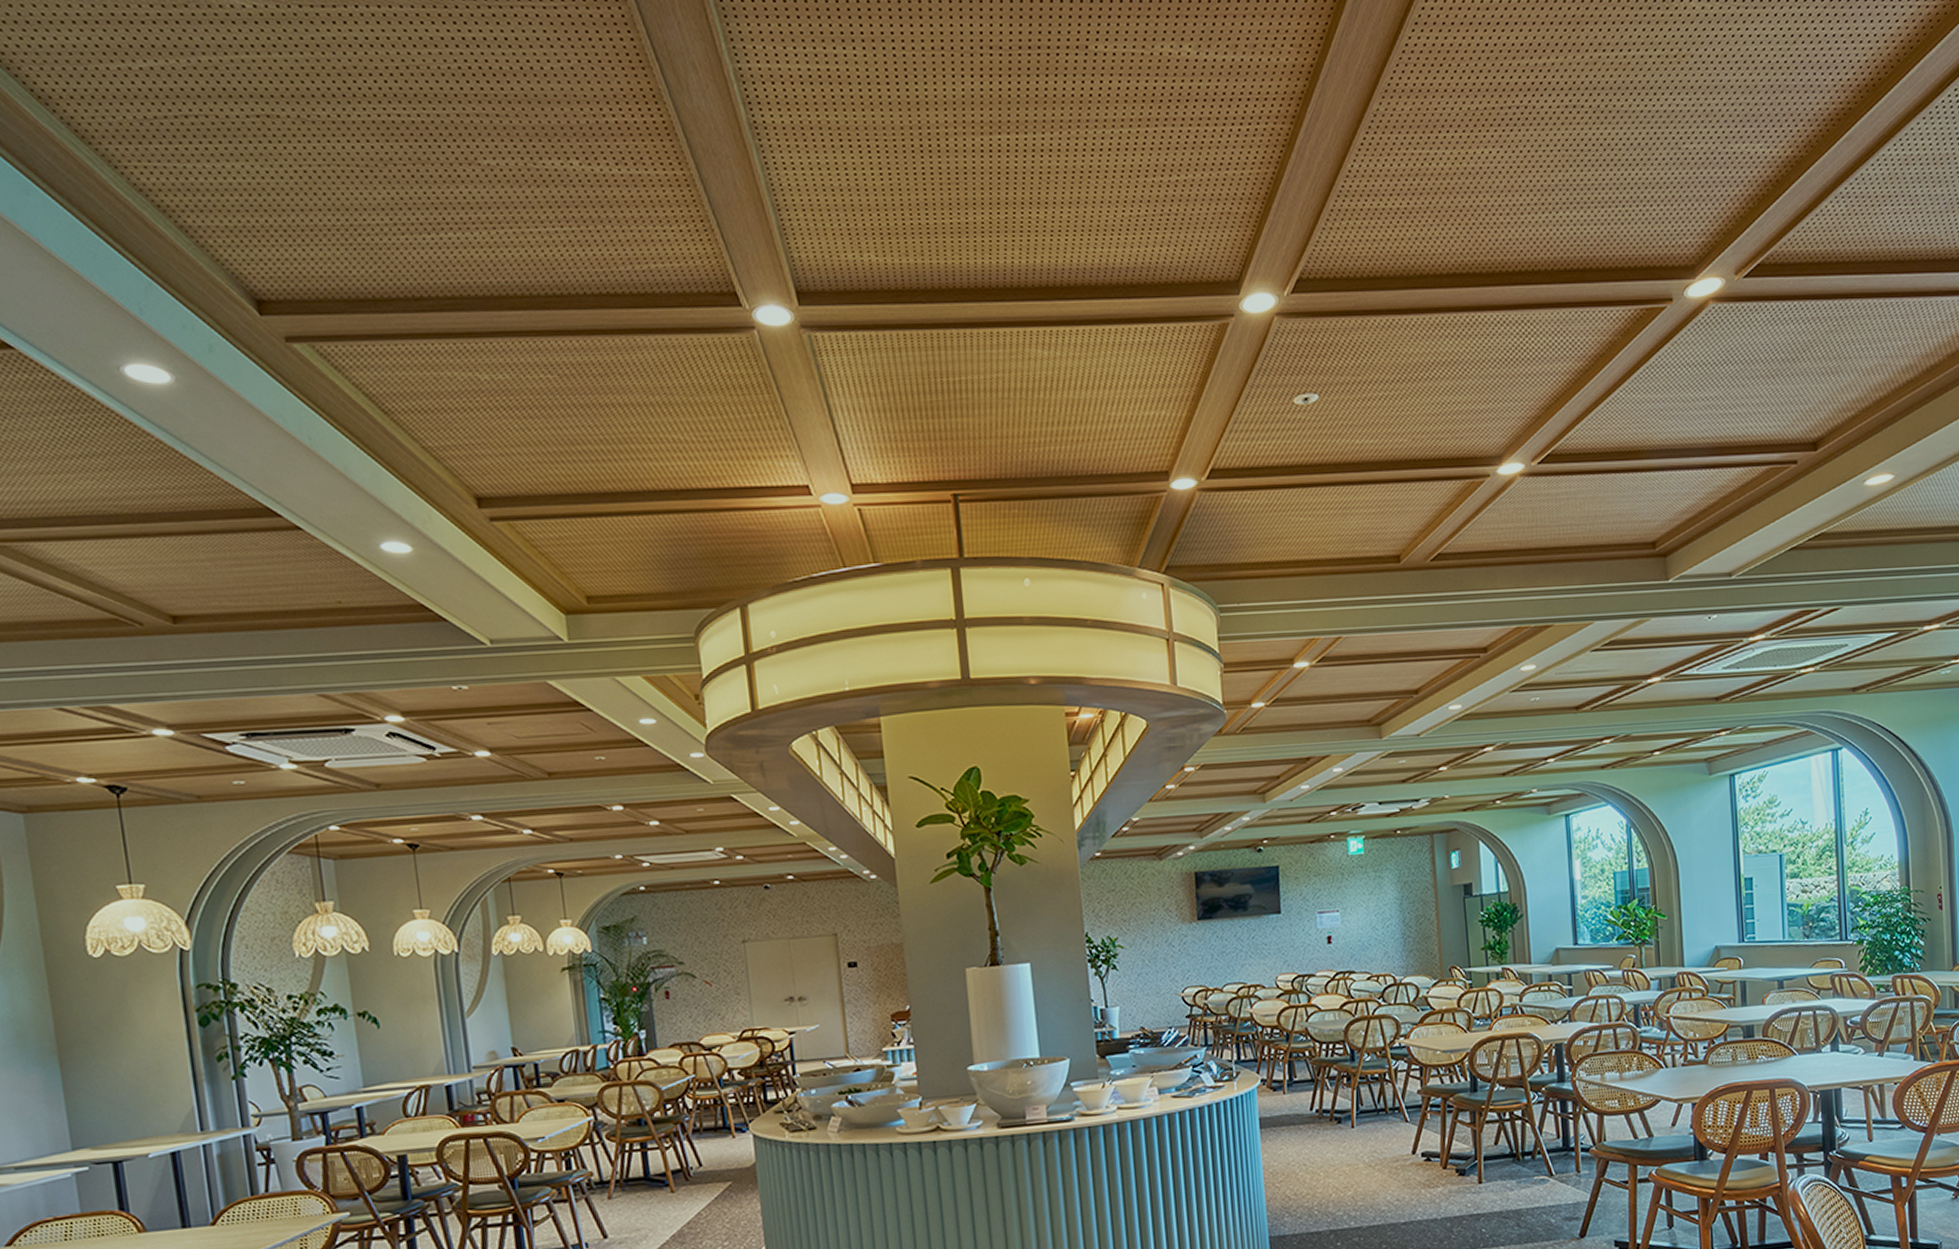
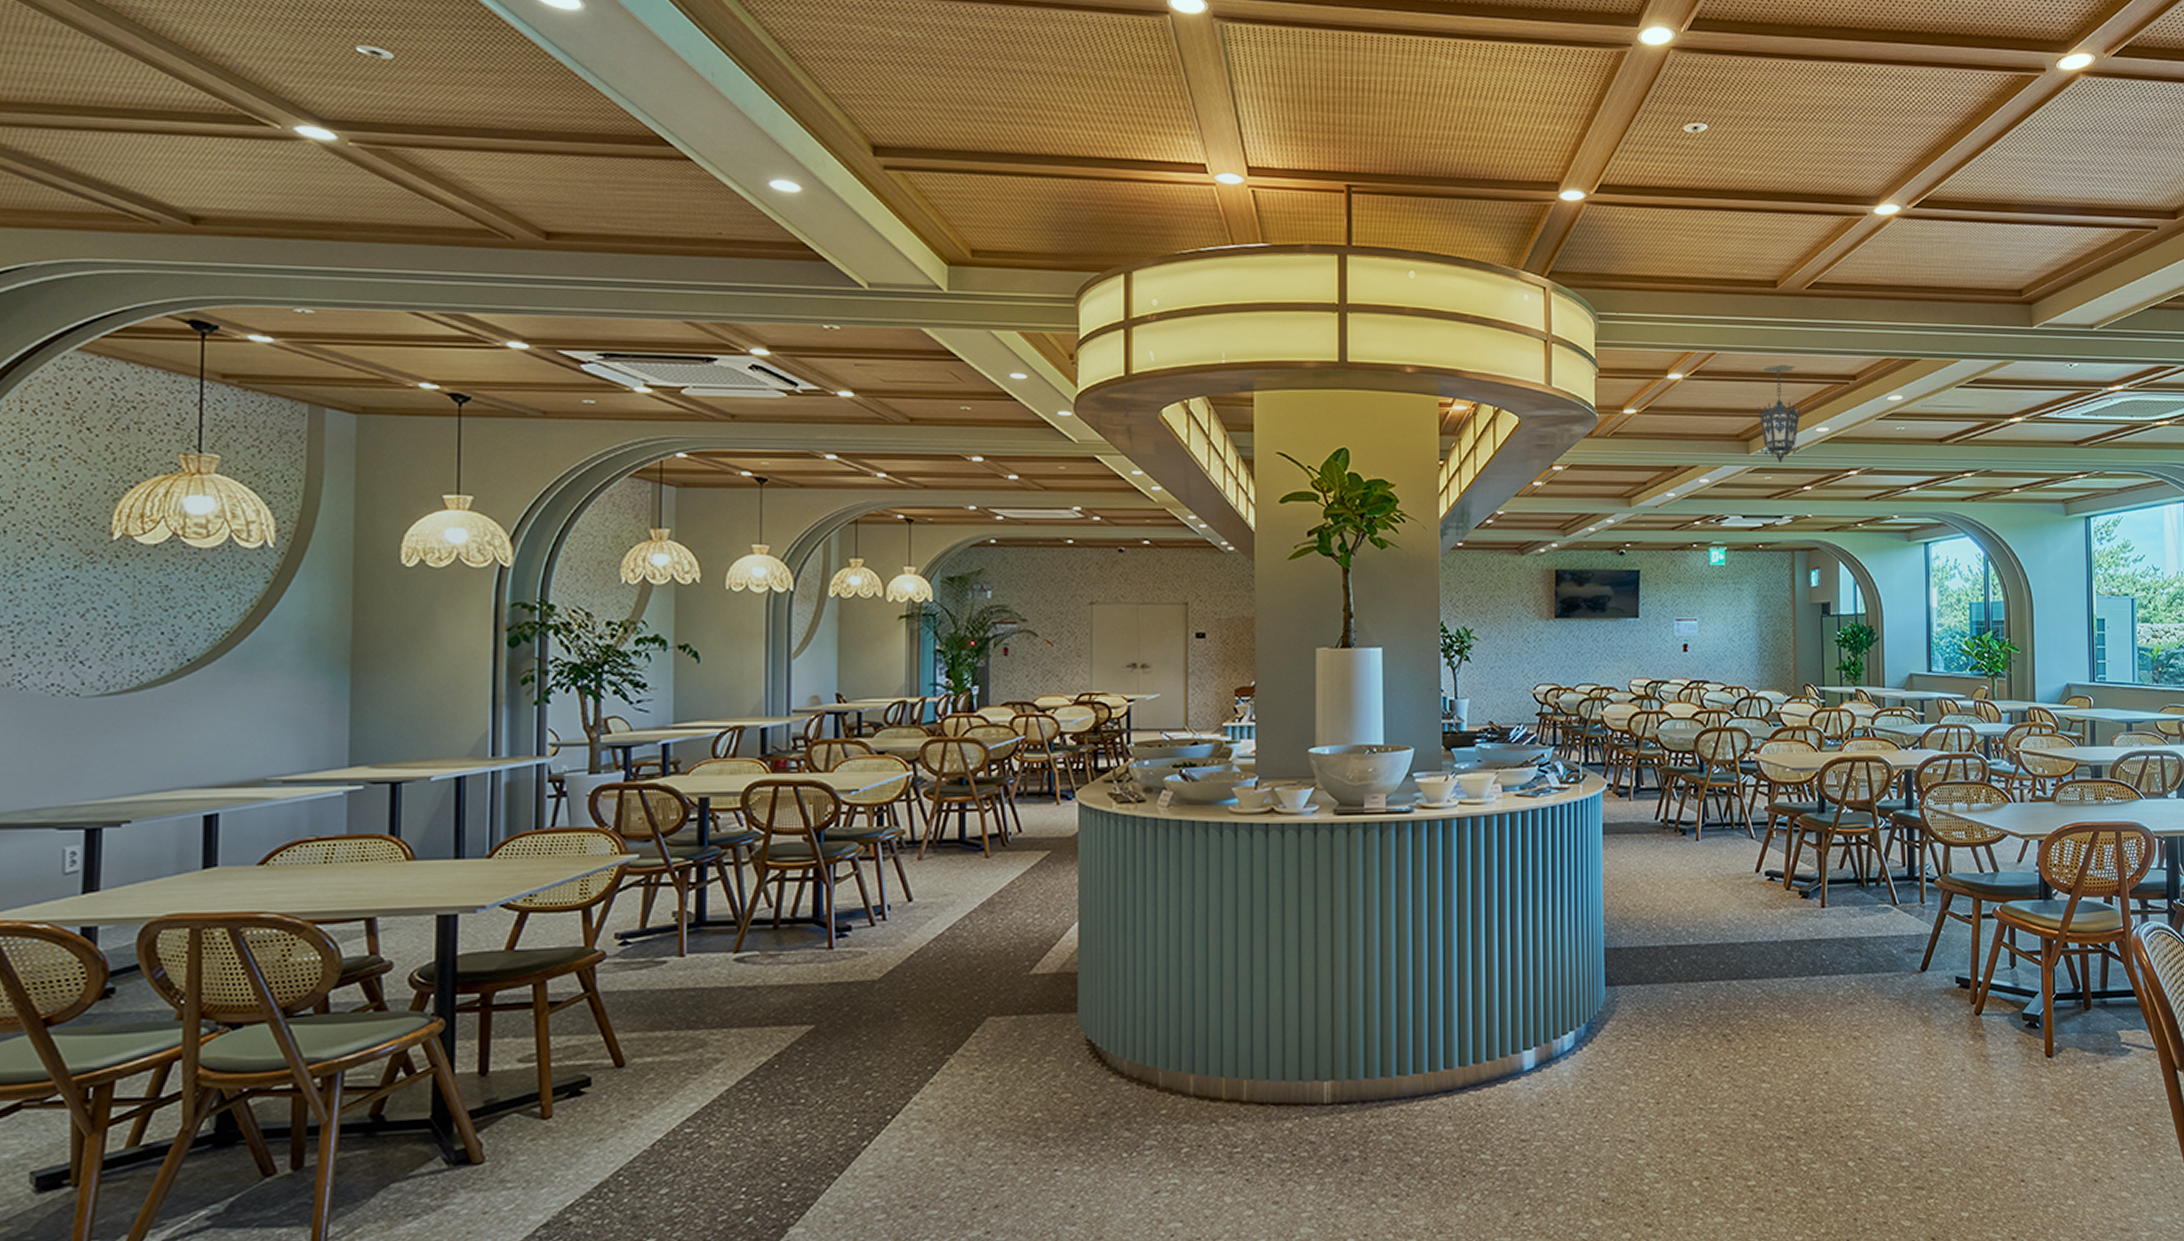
hanging lantern: none [1387,643,1434,746] -> present [1757,365,1801,464]

